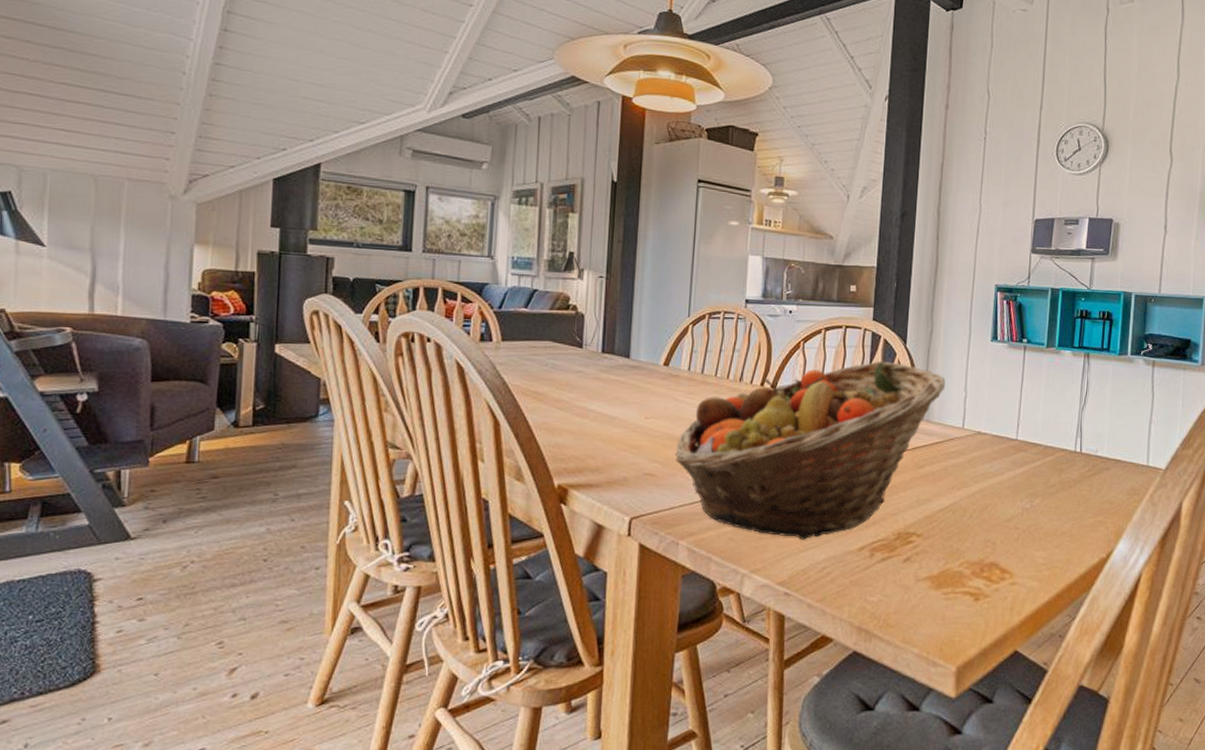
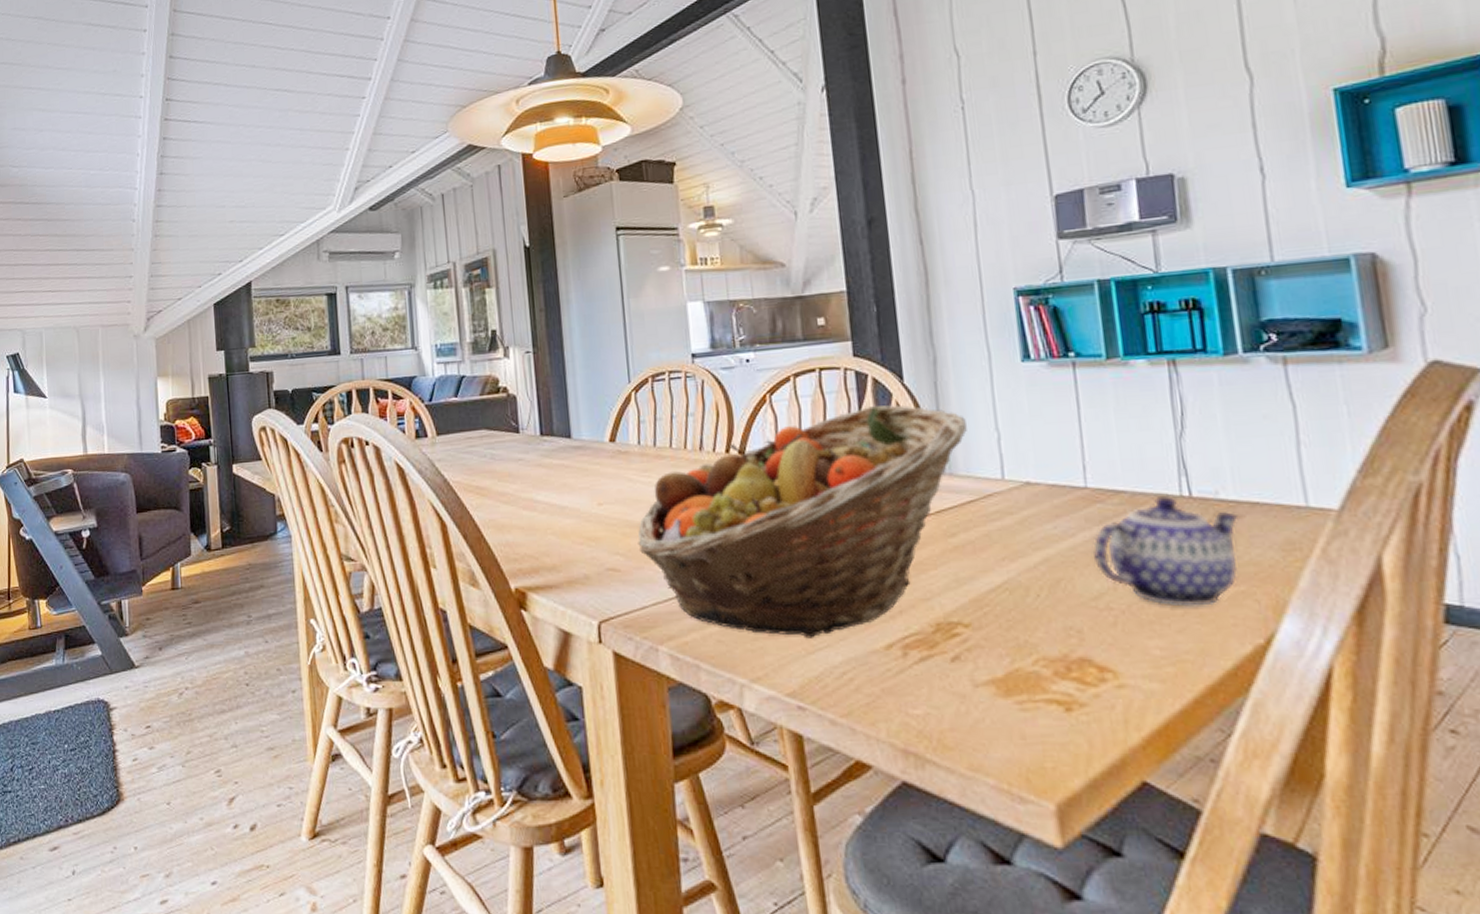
teapot: none [1013,450,1107,530] -> present [1093,495,1239,607]

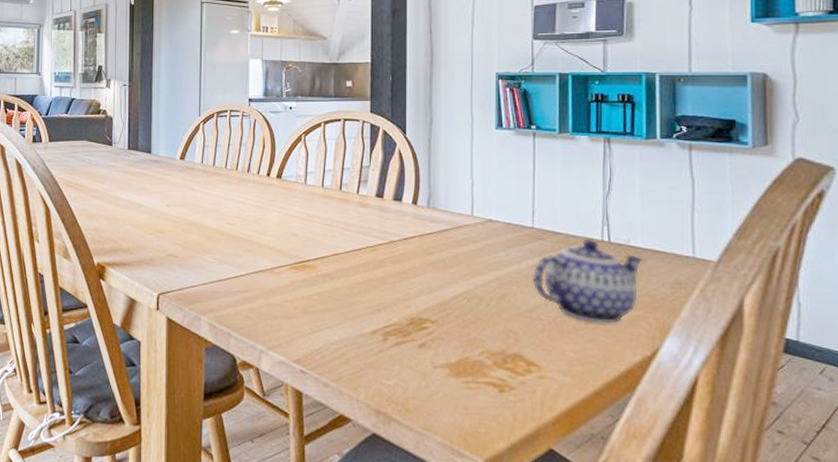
fruit basket: present [638,404,967,639] -> none [194,150,449,321]

